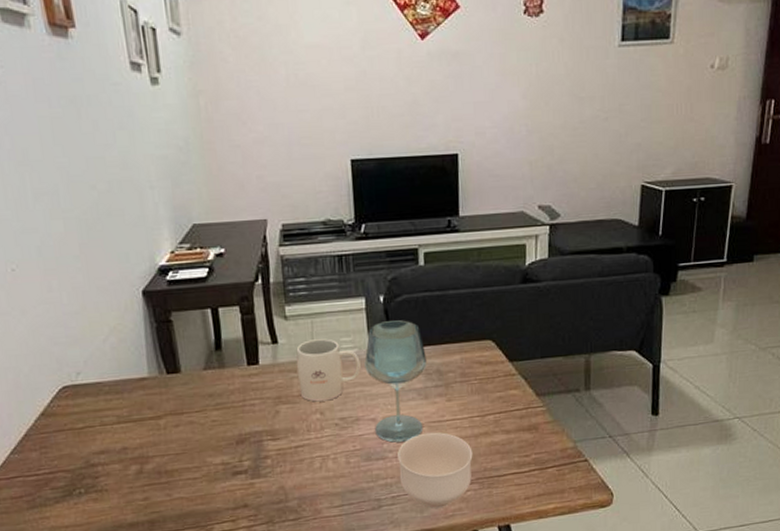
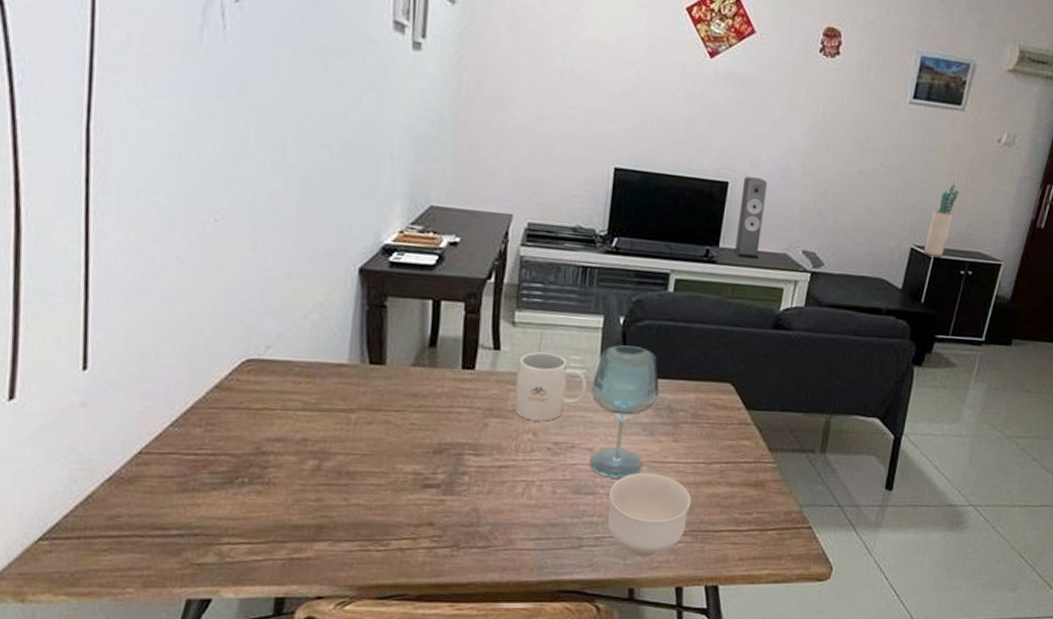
speaker: none [471,145,498,223] -> present [734,176,768,260]
vase: none [654,115,680,189] -> present [924,182,959,257]

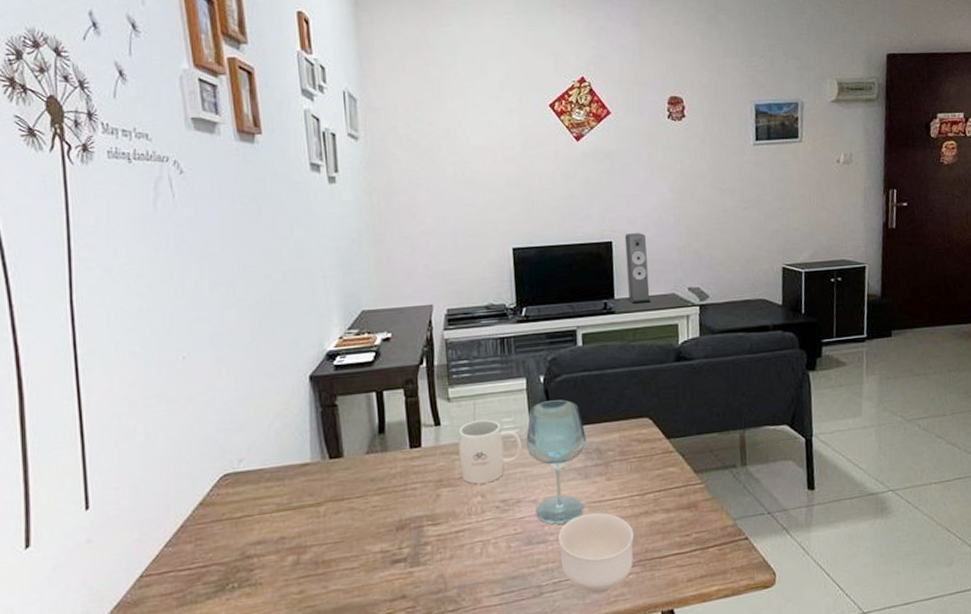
vase: present [924,182,959,257] -> none [793,204,814,271]

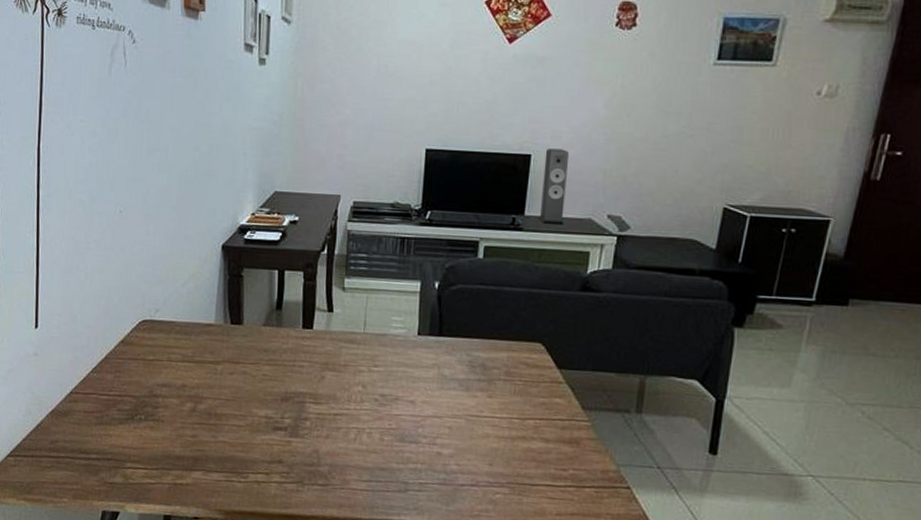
mug: present [458,419,522,485] -> none [346,314,408,376]
wine glass: present [525,399,587,525] -> none [411,307,474,430]
bowl: present [558,512,634,594] -> none [429,425,508,505]

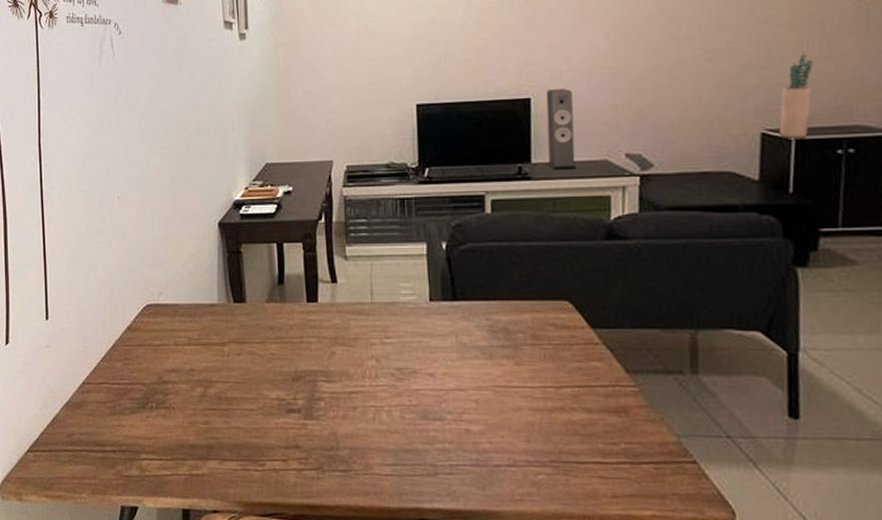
vase: none [738,139,775,215] -> present [779,52,813,138]

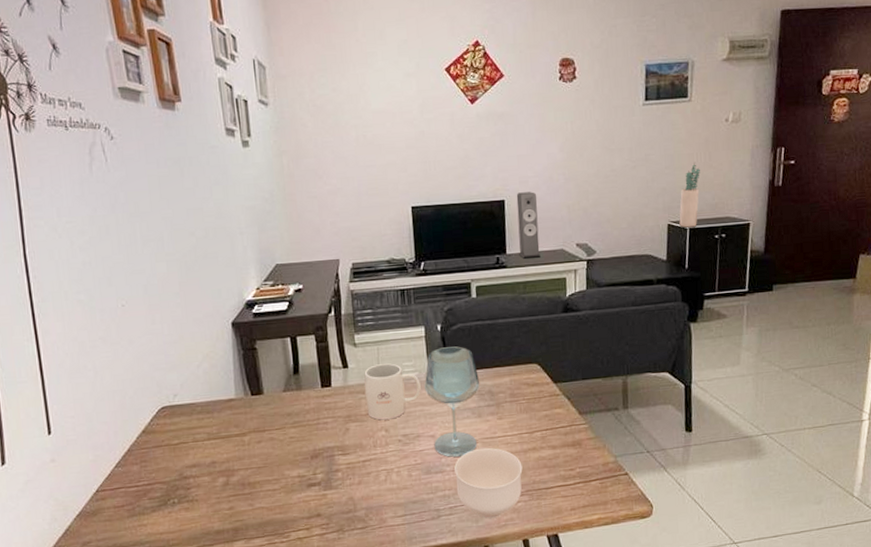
mug: none [353,282,420,348] -> present [364,363,421,420]
wine glass: none [424,270,493,404] -> present [424,346,481,457]
bowl: none [457,397,546,488] -> present [454,447,523,518]

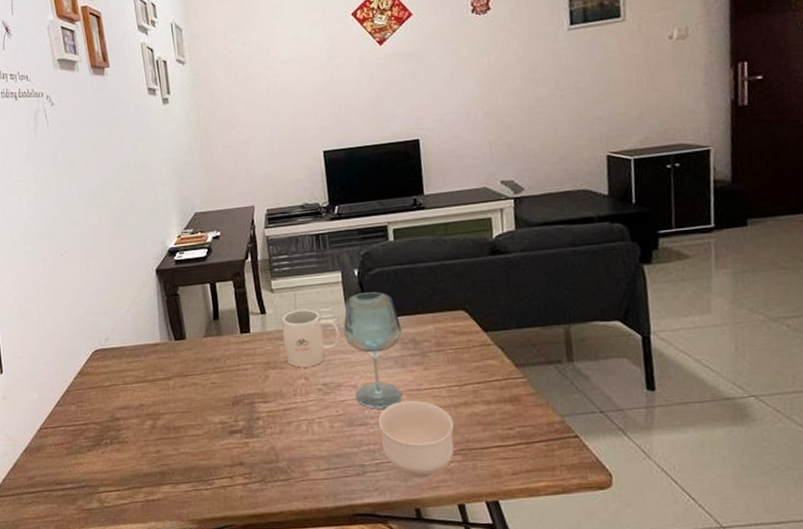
speaker: present [516,192,540,260] -> none [431,129,461,200]
vase: present [679,163,700,228] -> none [619,86,644,159]

